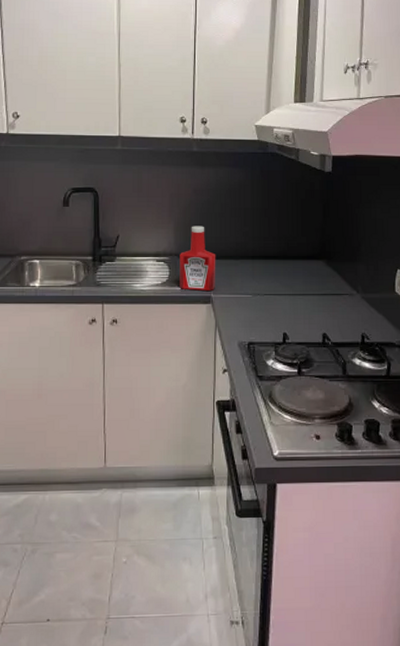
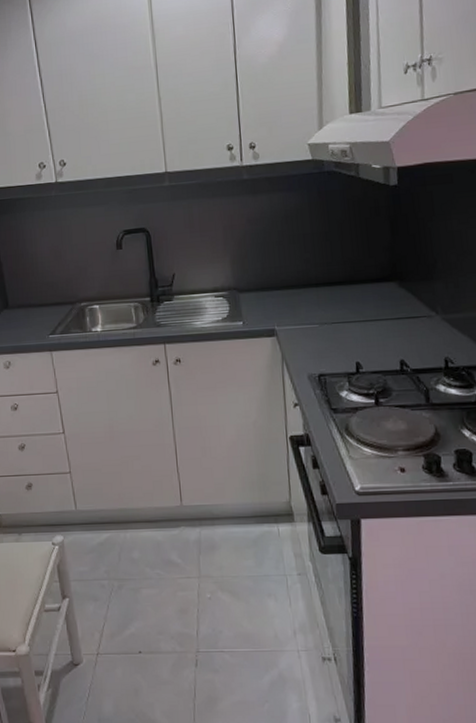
ketchup bottle: present [180,226,216,291] -> none [238,256,279,324]

